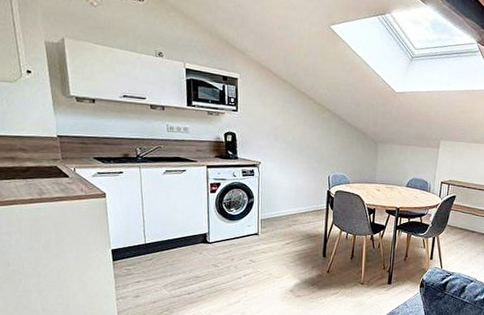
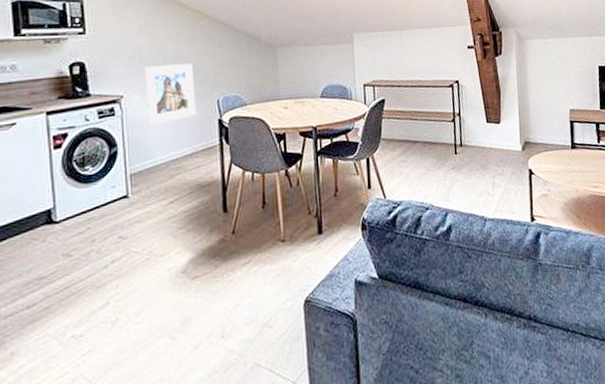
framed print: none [277,143,313,187] -> present [144,63,197,125]

